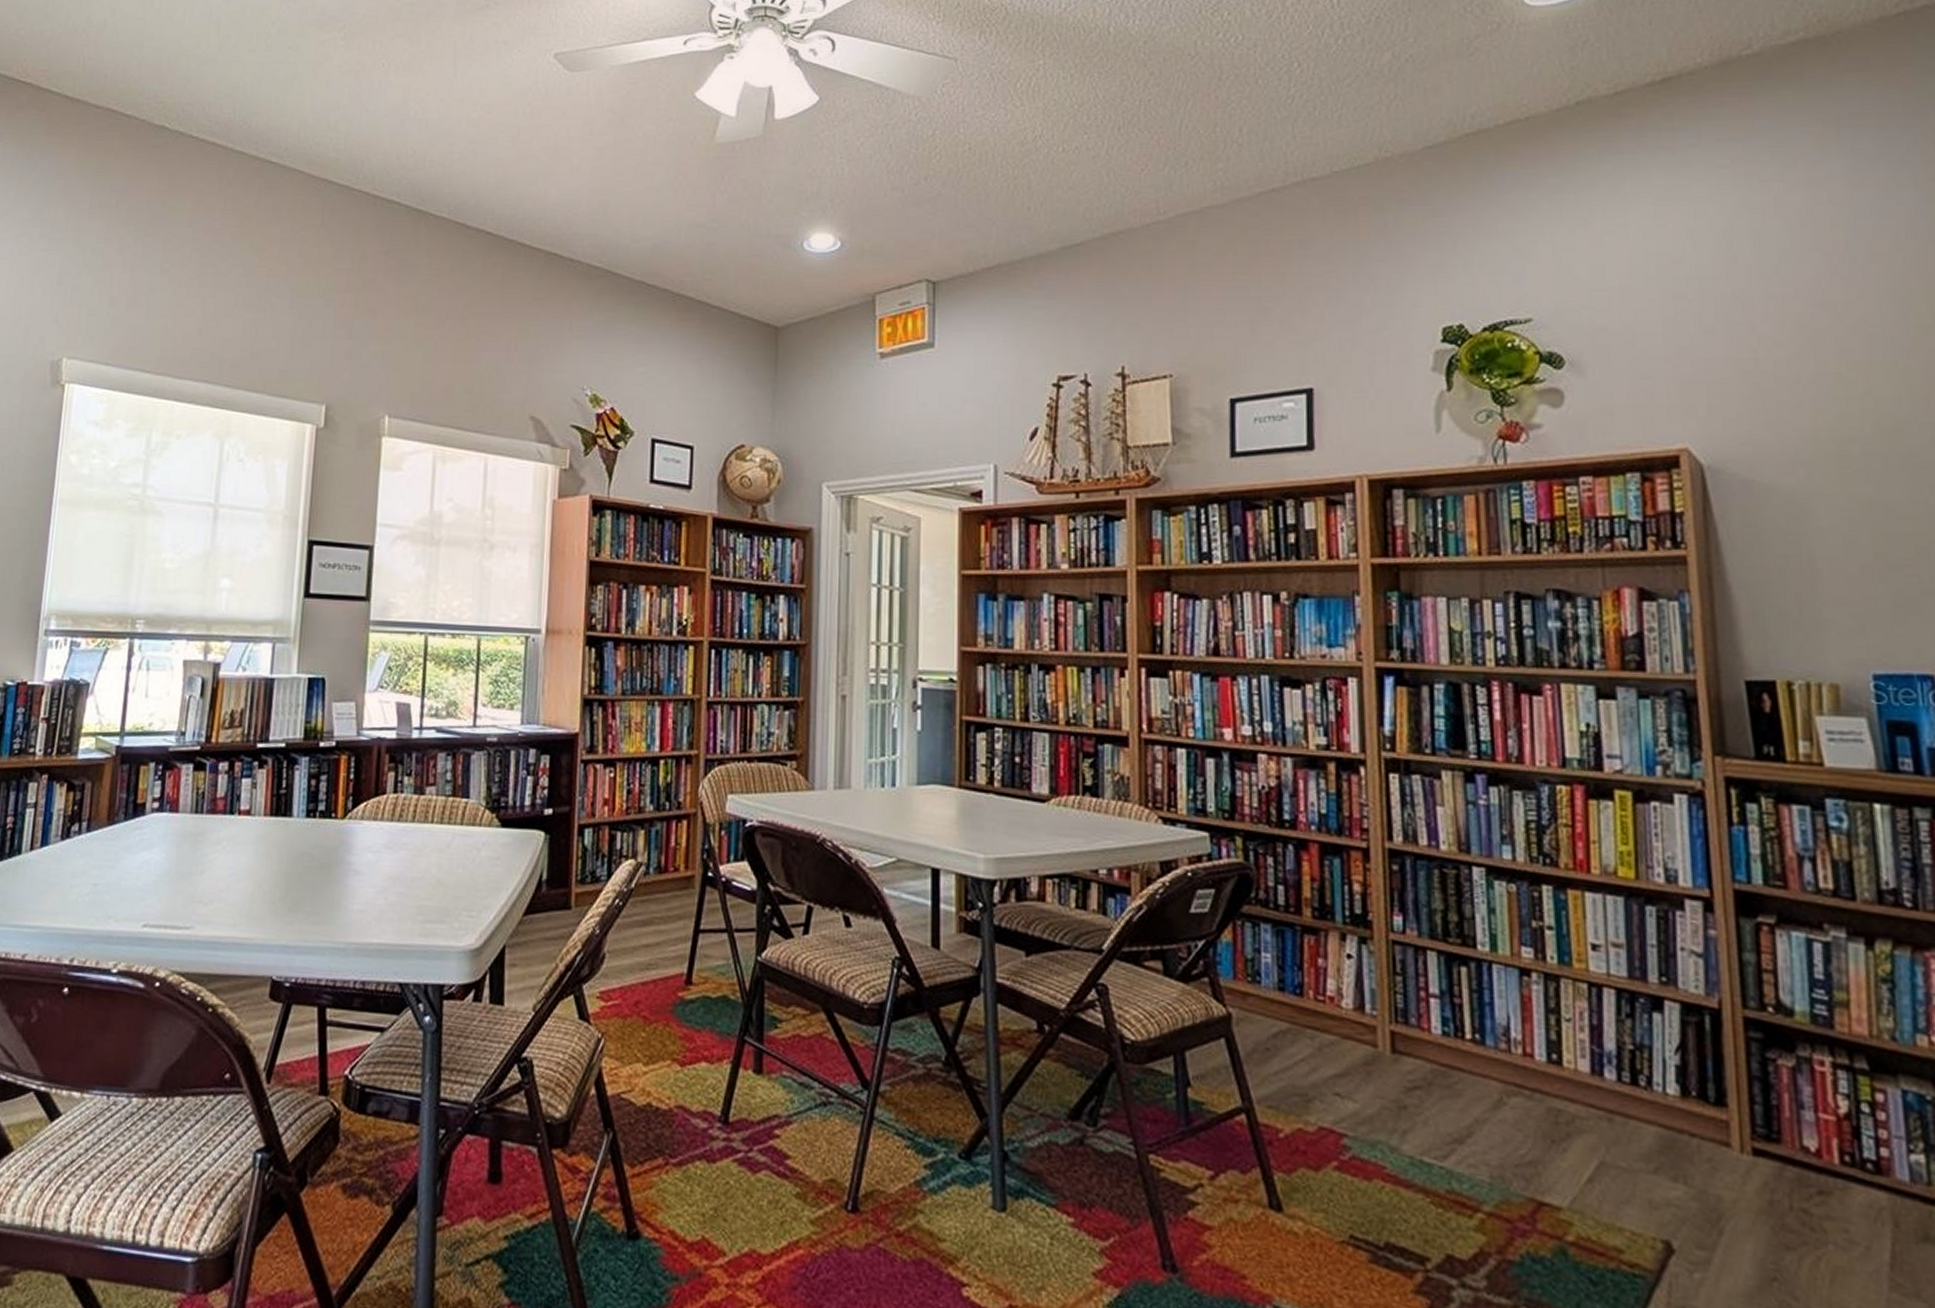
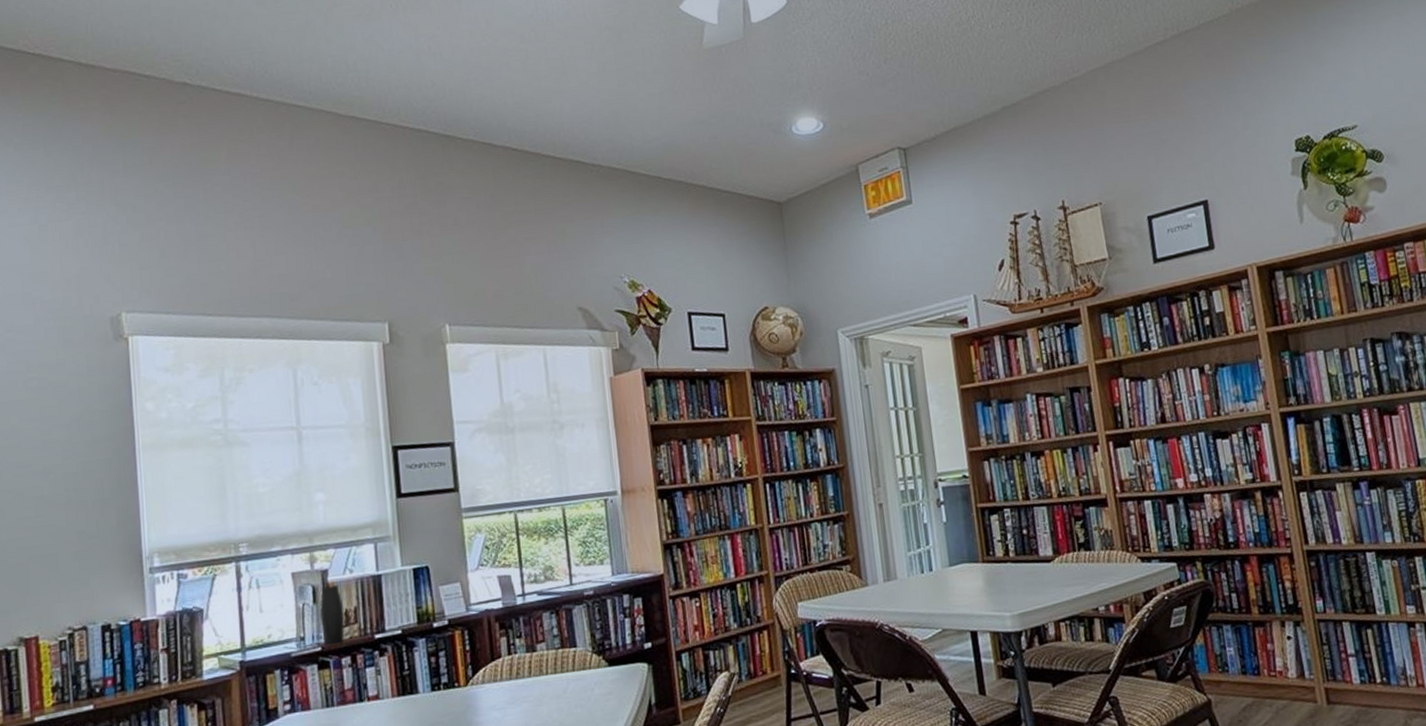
vase: none [204,681,231,748] -> present [319,585,345,647]

